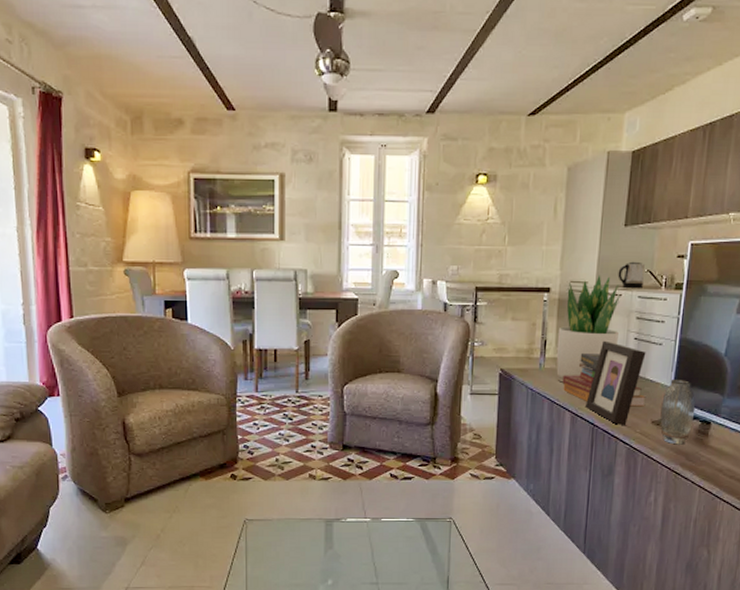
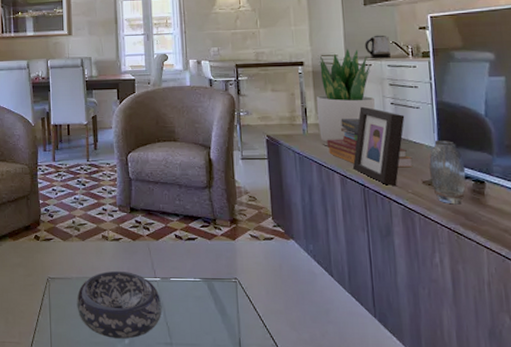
decorative bowl: none [277,511,370,580] -> present [76,270,162,339]

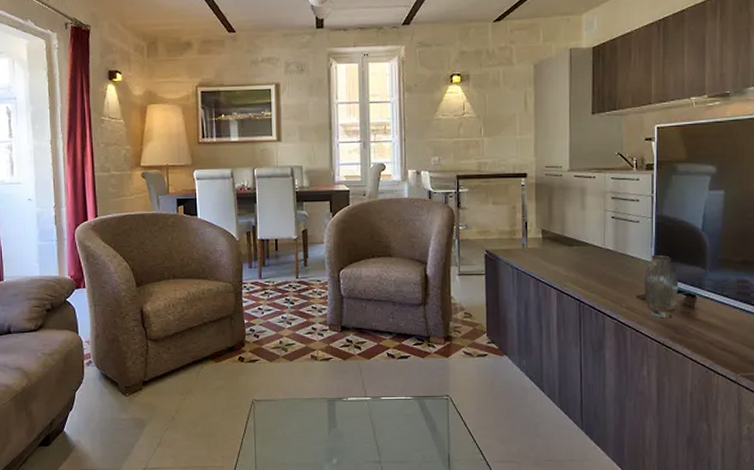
decorative bowl: present [76,270,162,339] -> none [283,391,372,459]
planter: present [316,48,375,146] -> none [537,159,596,261]
books: present [327,119,413,168] -> none [546,233,629,283]
picture frame: present [352,106,405,187] -> none [569,220,625,302]
kettle: present [364,35,392,59] -> none [590,145,616,171]

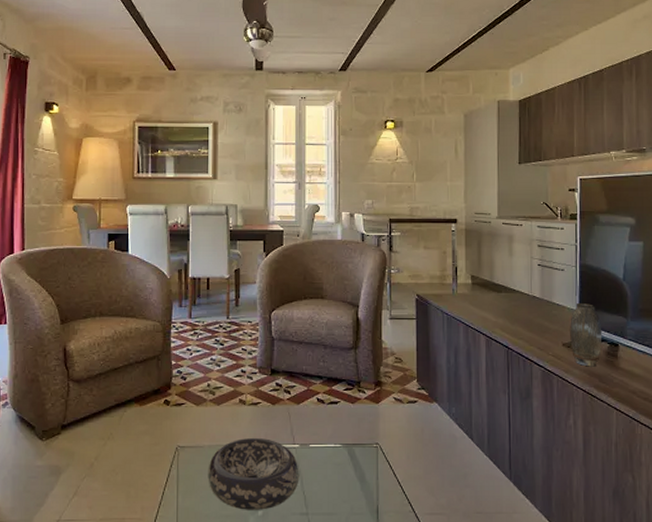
decorative bowl: none [283,391,372,459] -> present [208,437,299,510]

